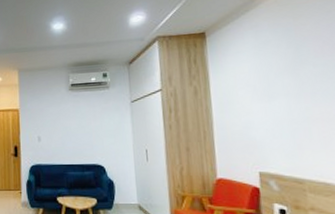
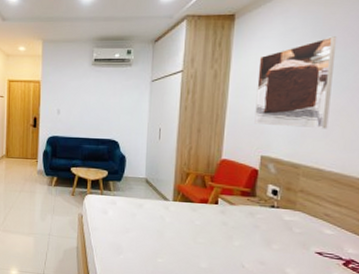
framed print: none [237,46,325,140] -> present [254,36,337,129]

